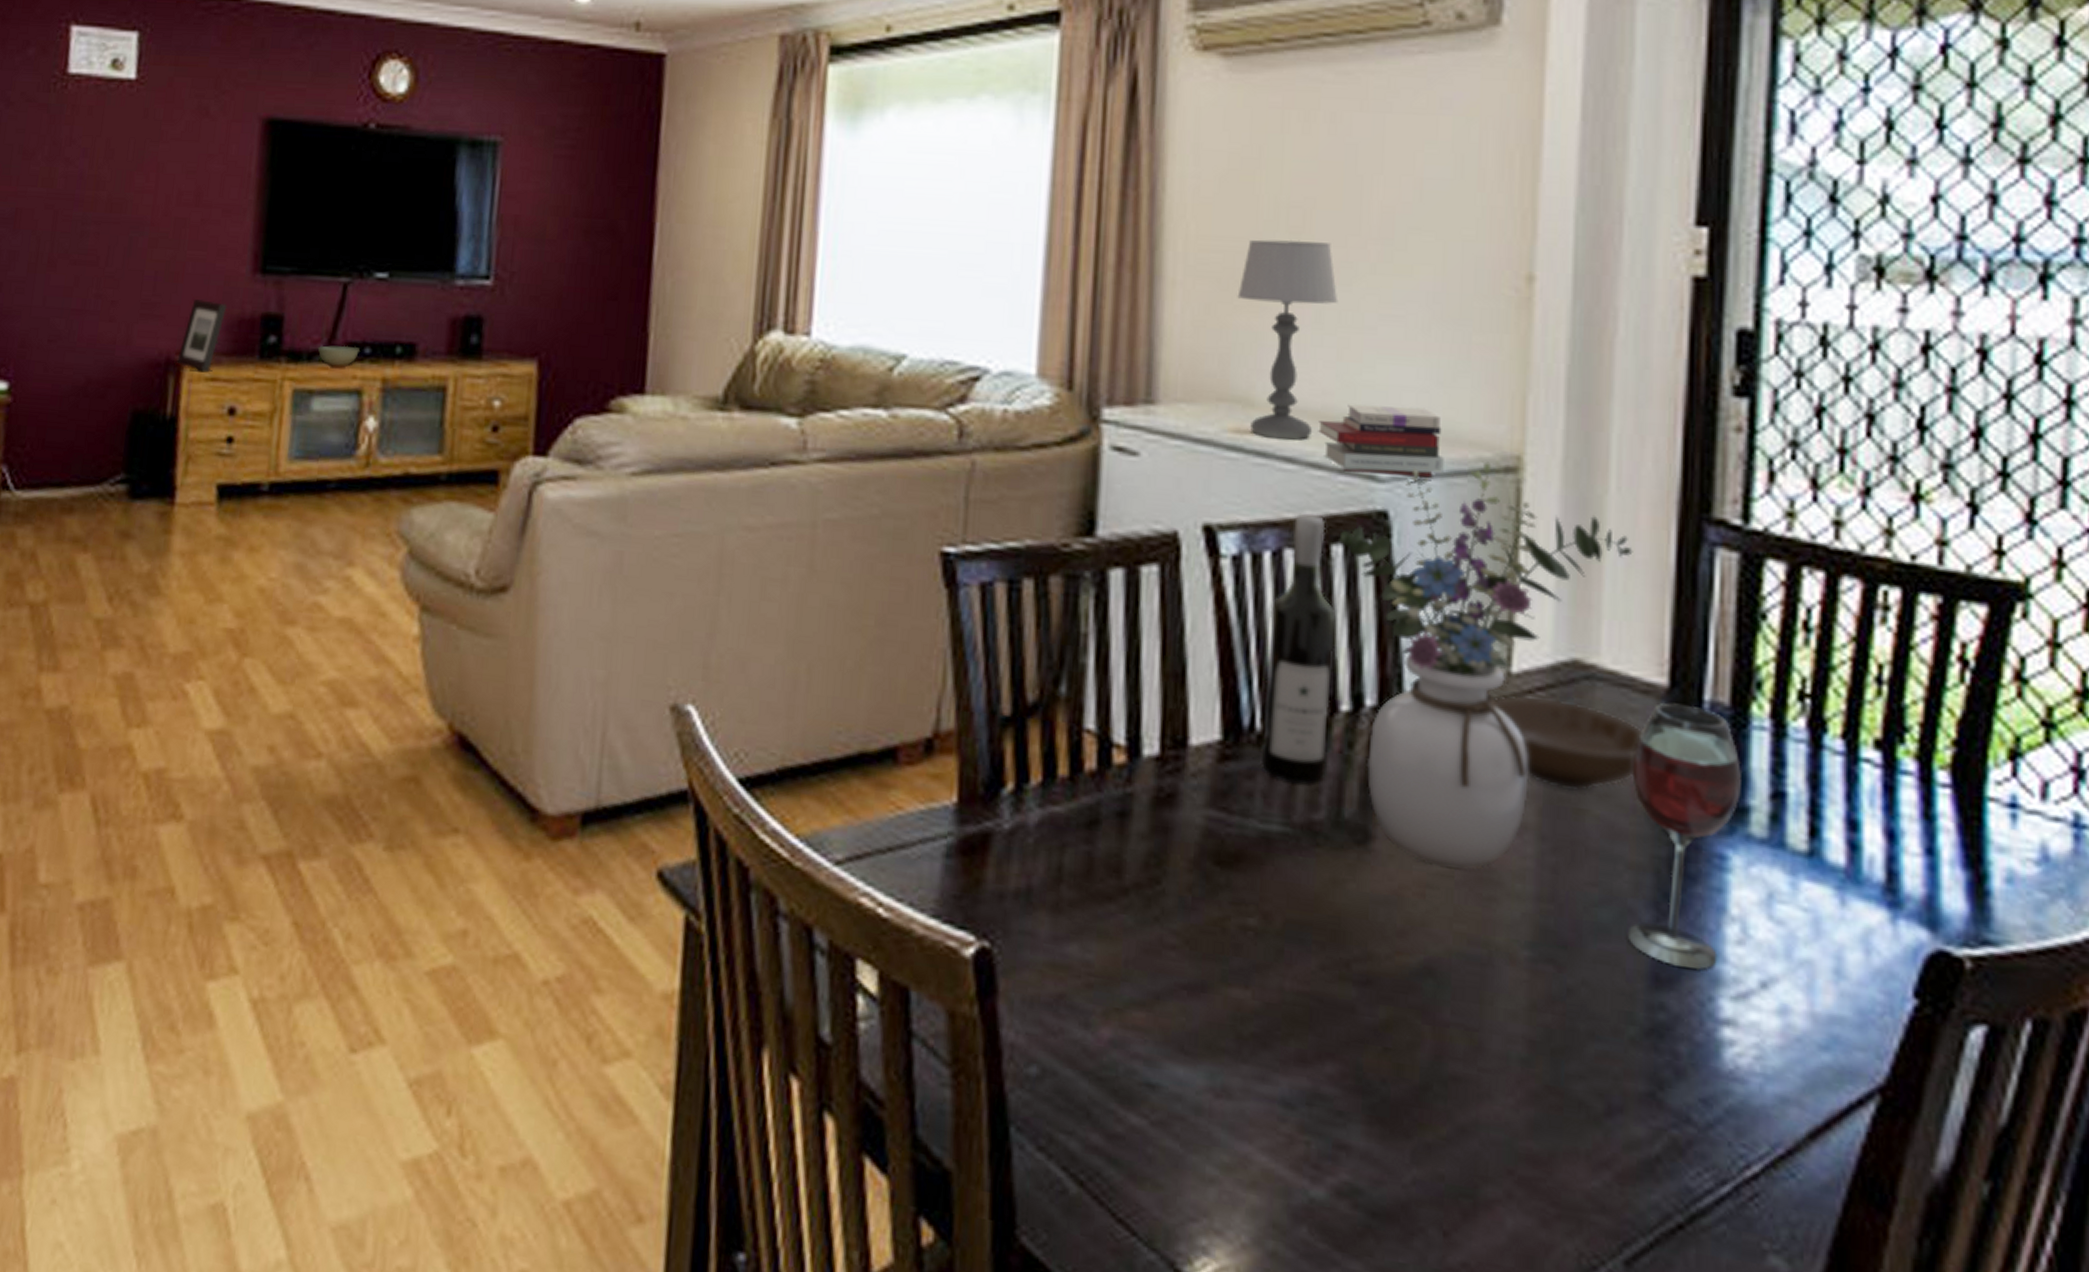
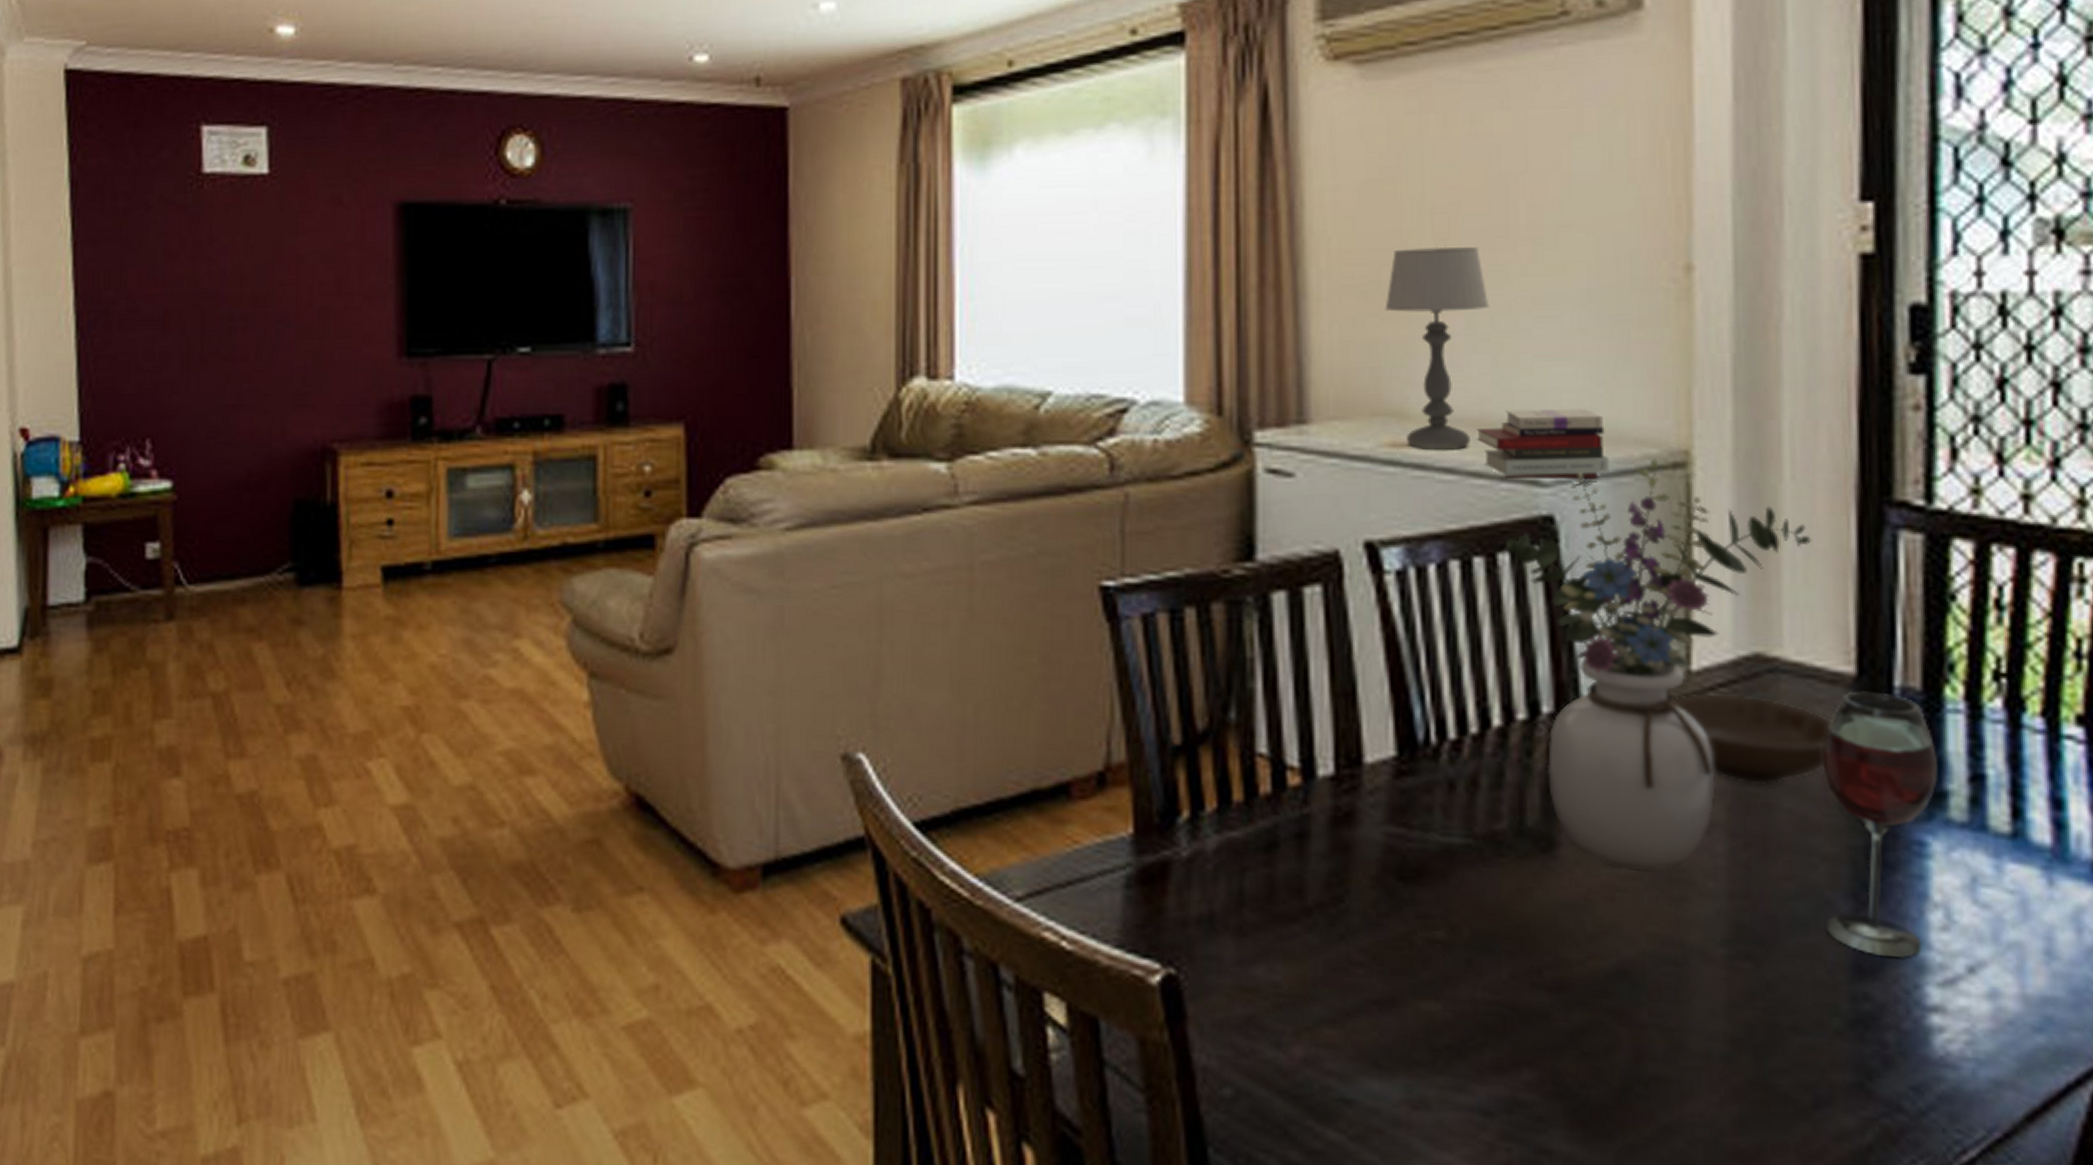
picture frame: present [177,299,228,373] -> none [332,387,377,458]
bowl: present [317,345,360,370] -> none [467,421,509,447]
bottle: present [1261,513,1336,783] -> none [1437,523,1507,794]

